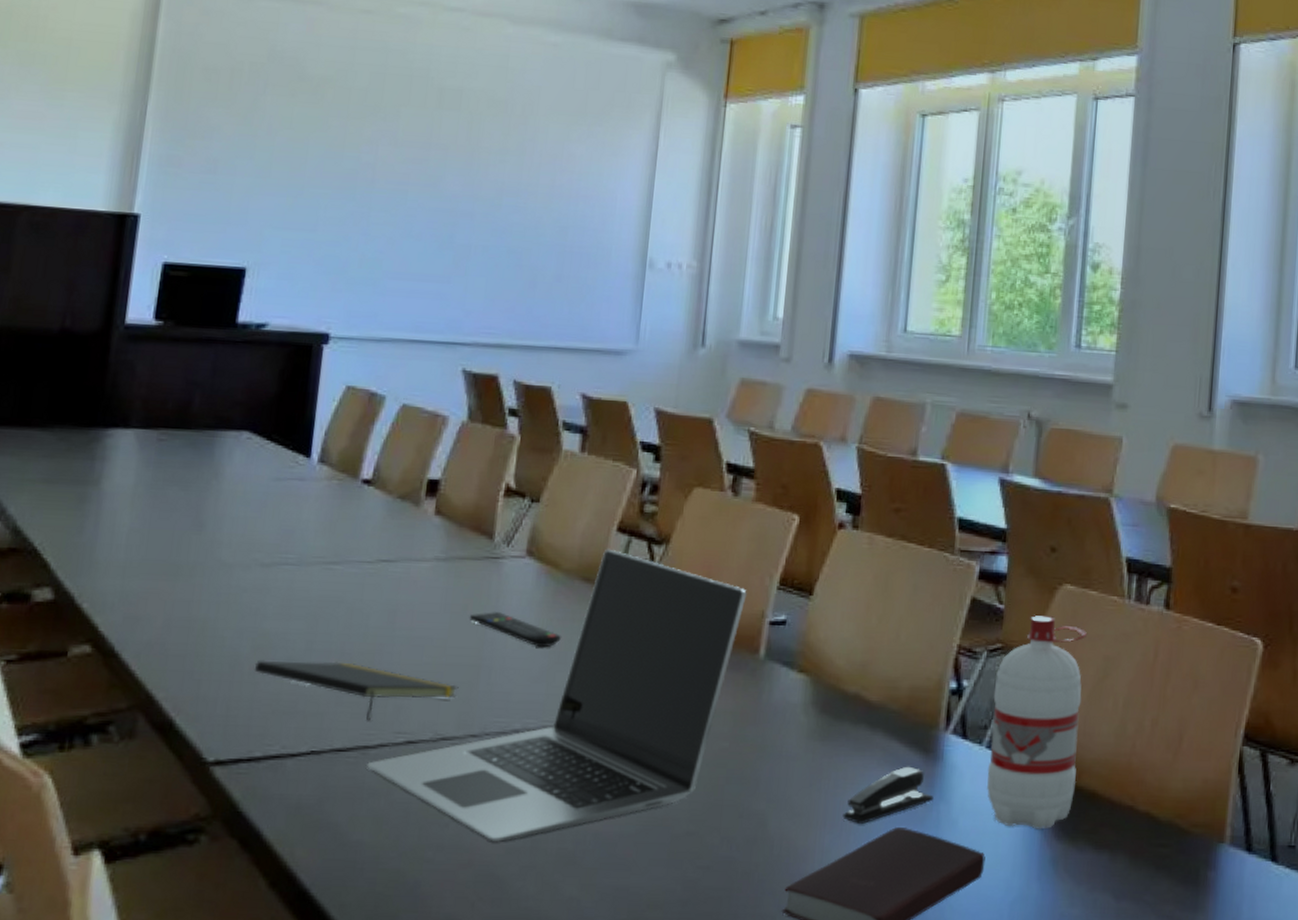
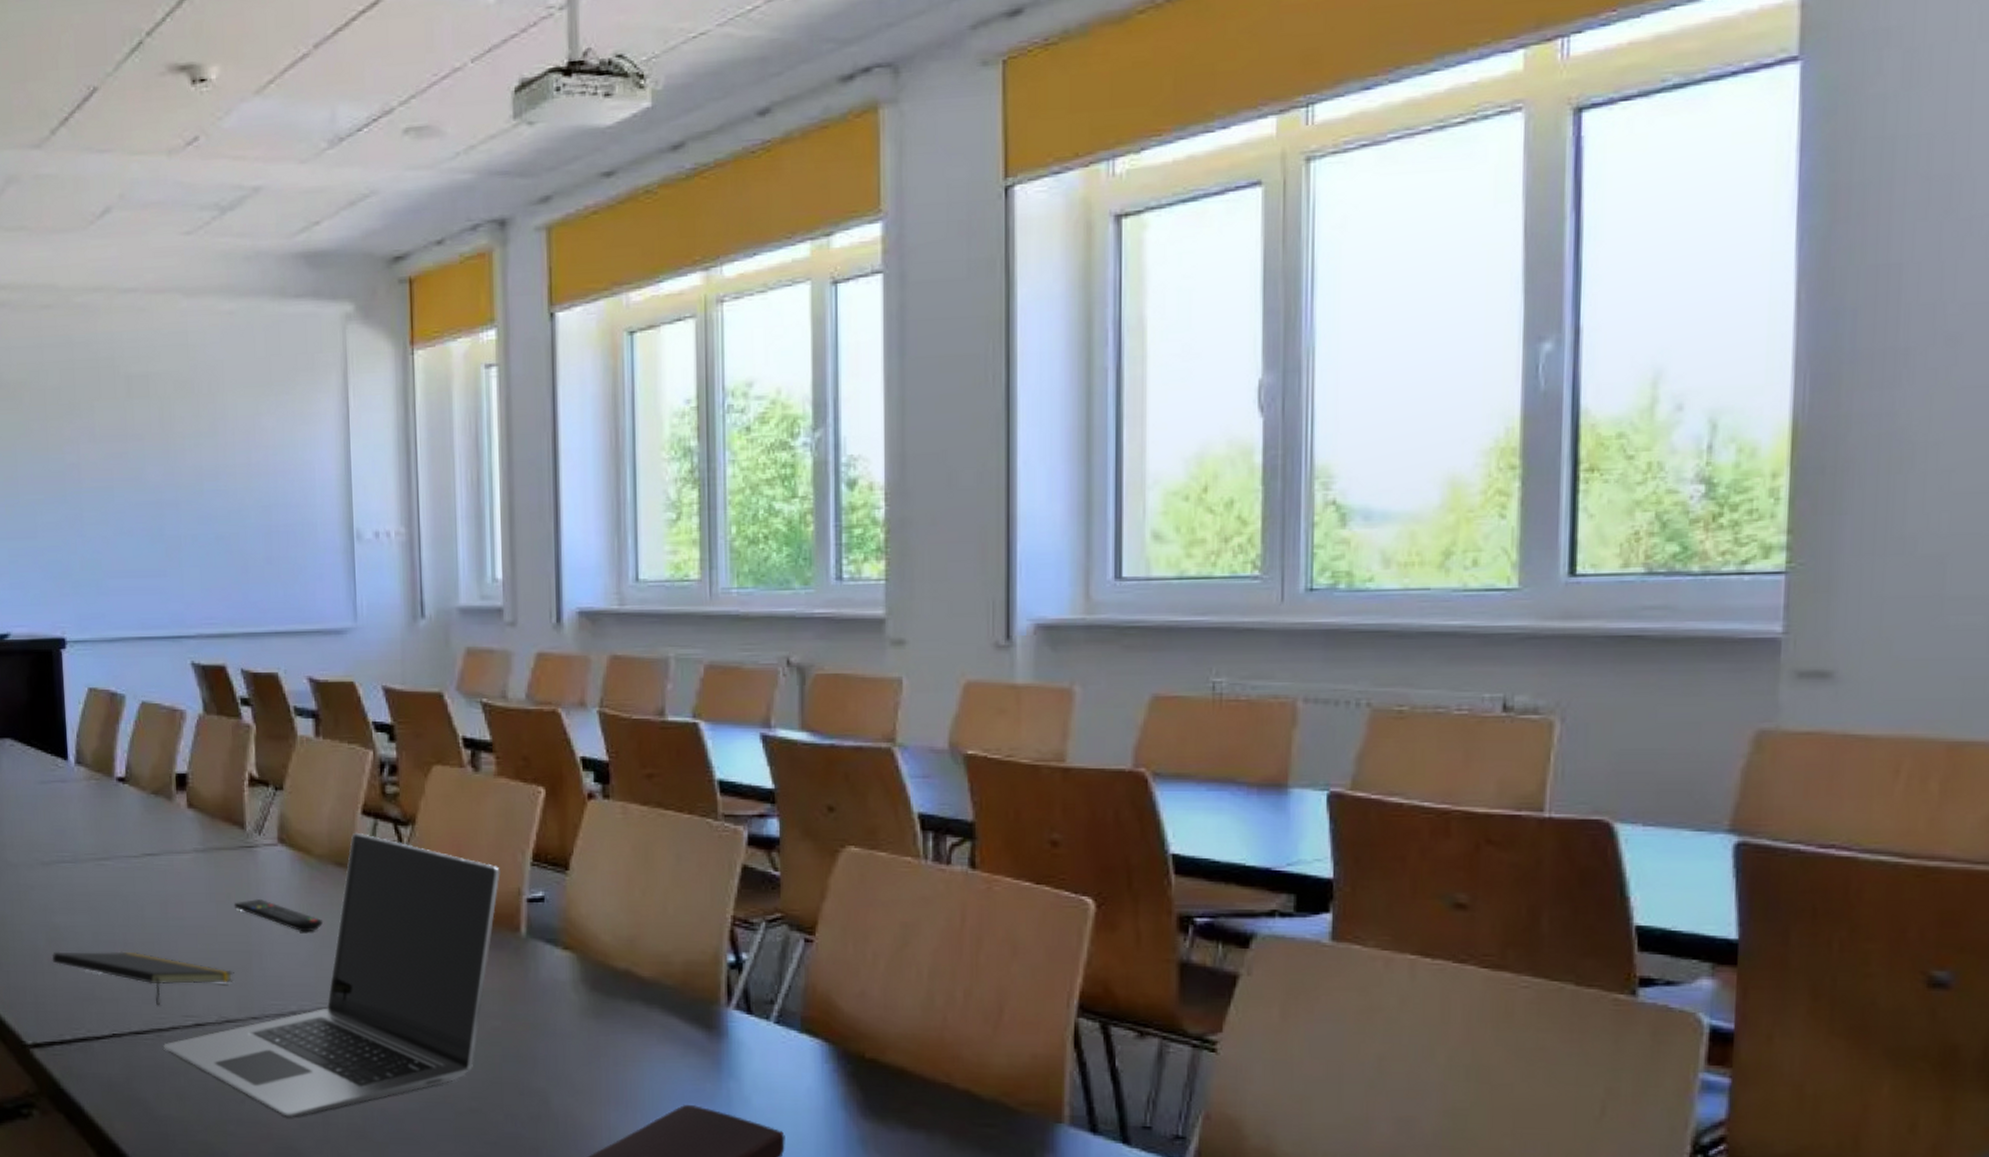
stapler: present [842,766,934,824] -> none [626,1043,722,1101]
water bottle: present [986,614,1087,830] -> none [777,880,880,1108]

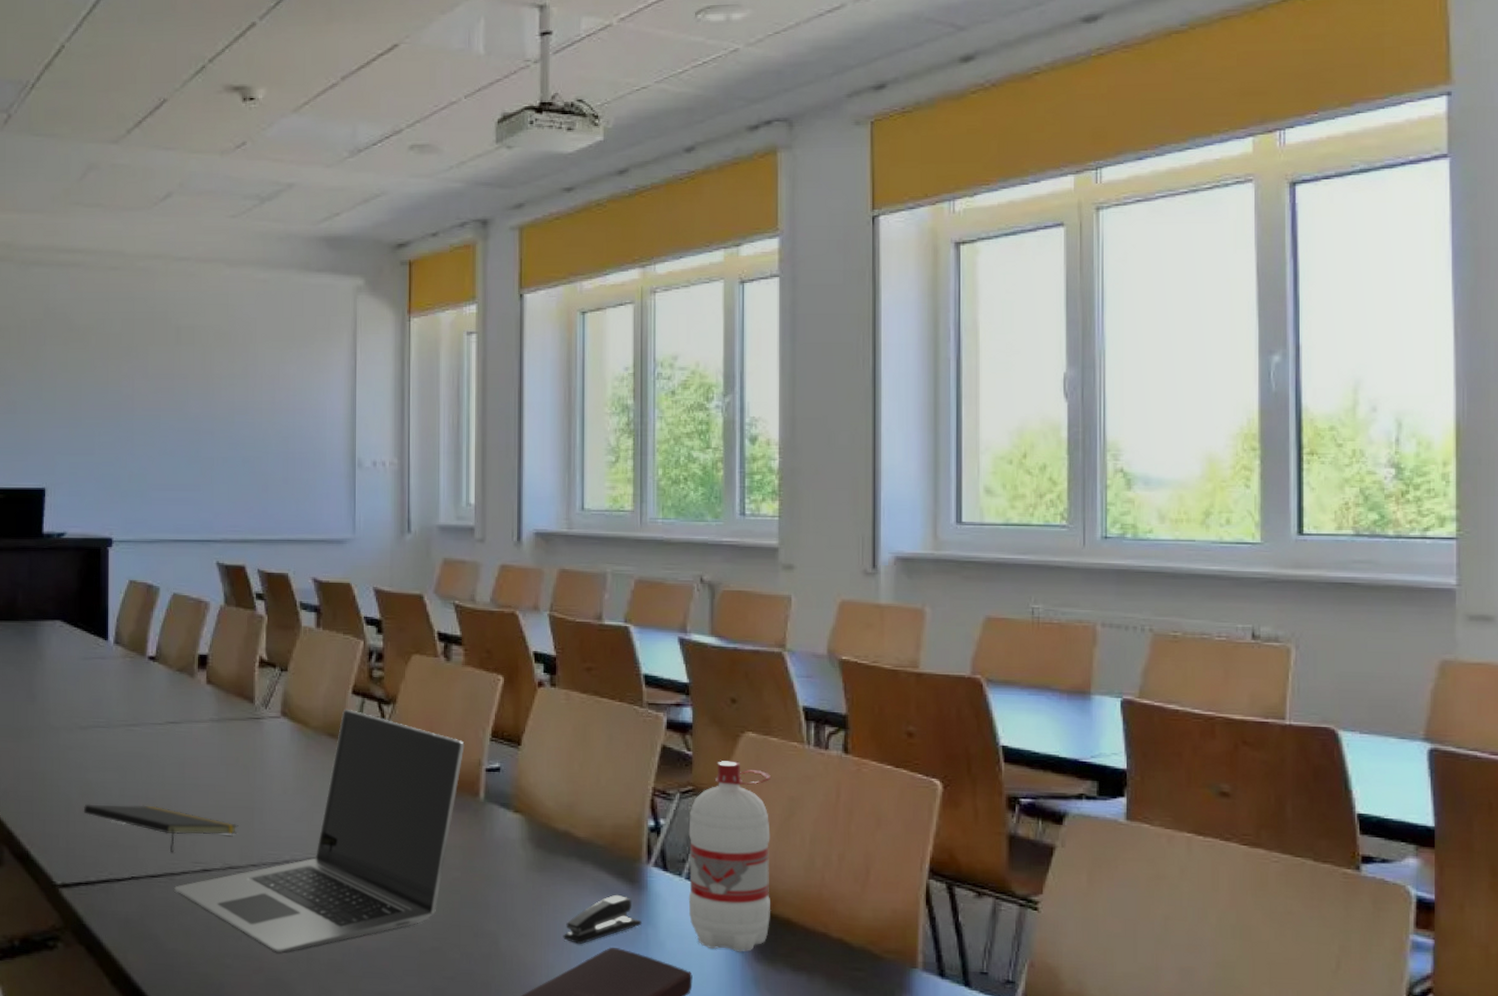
remote control: present [234,899,323,932] -> none [241,763,315,793]
stapler: none [626,1043,722,1101] -> present [563,894,642,944]
water bottle: none [777,880,880,1108] -> present [688,760,771,952]

